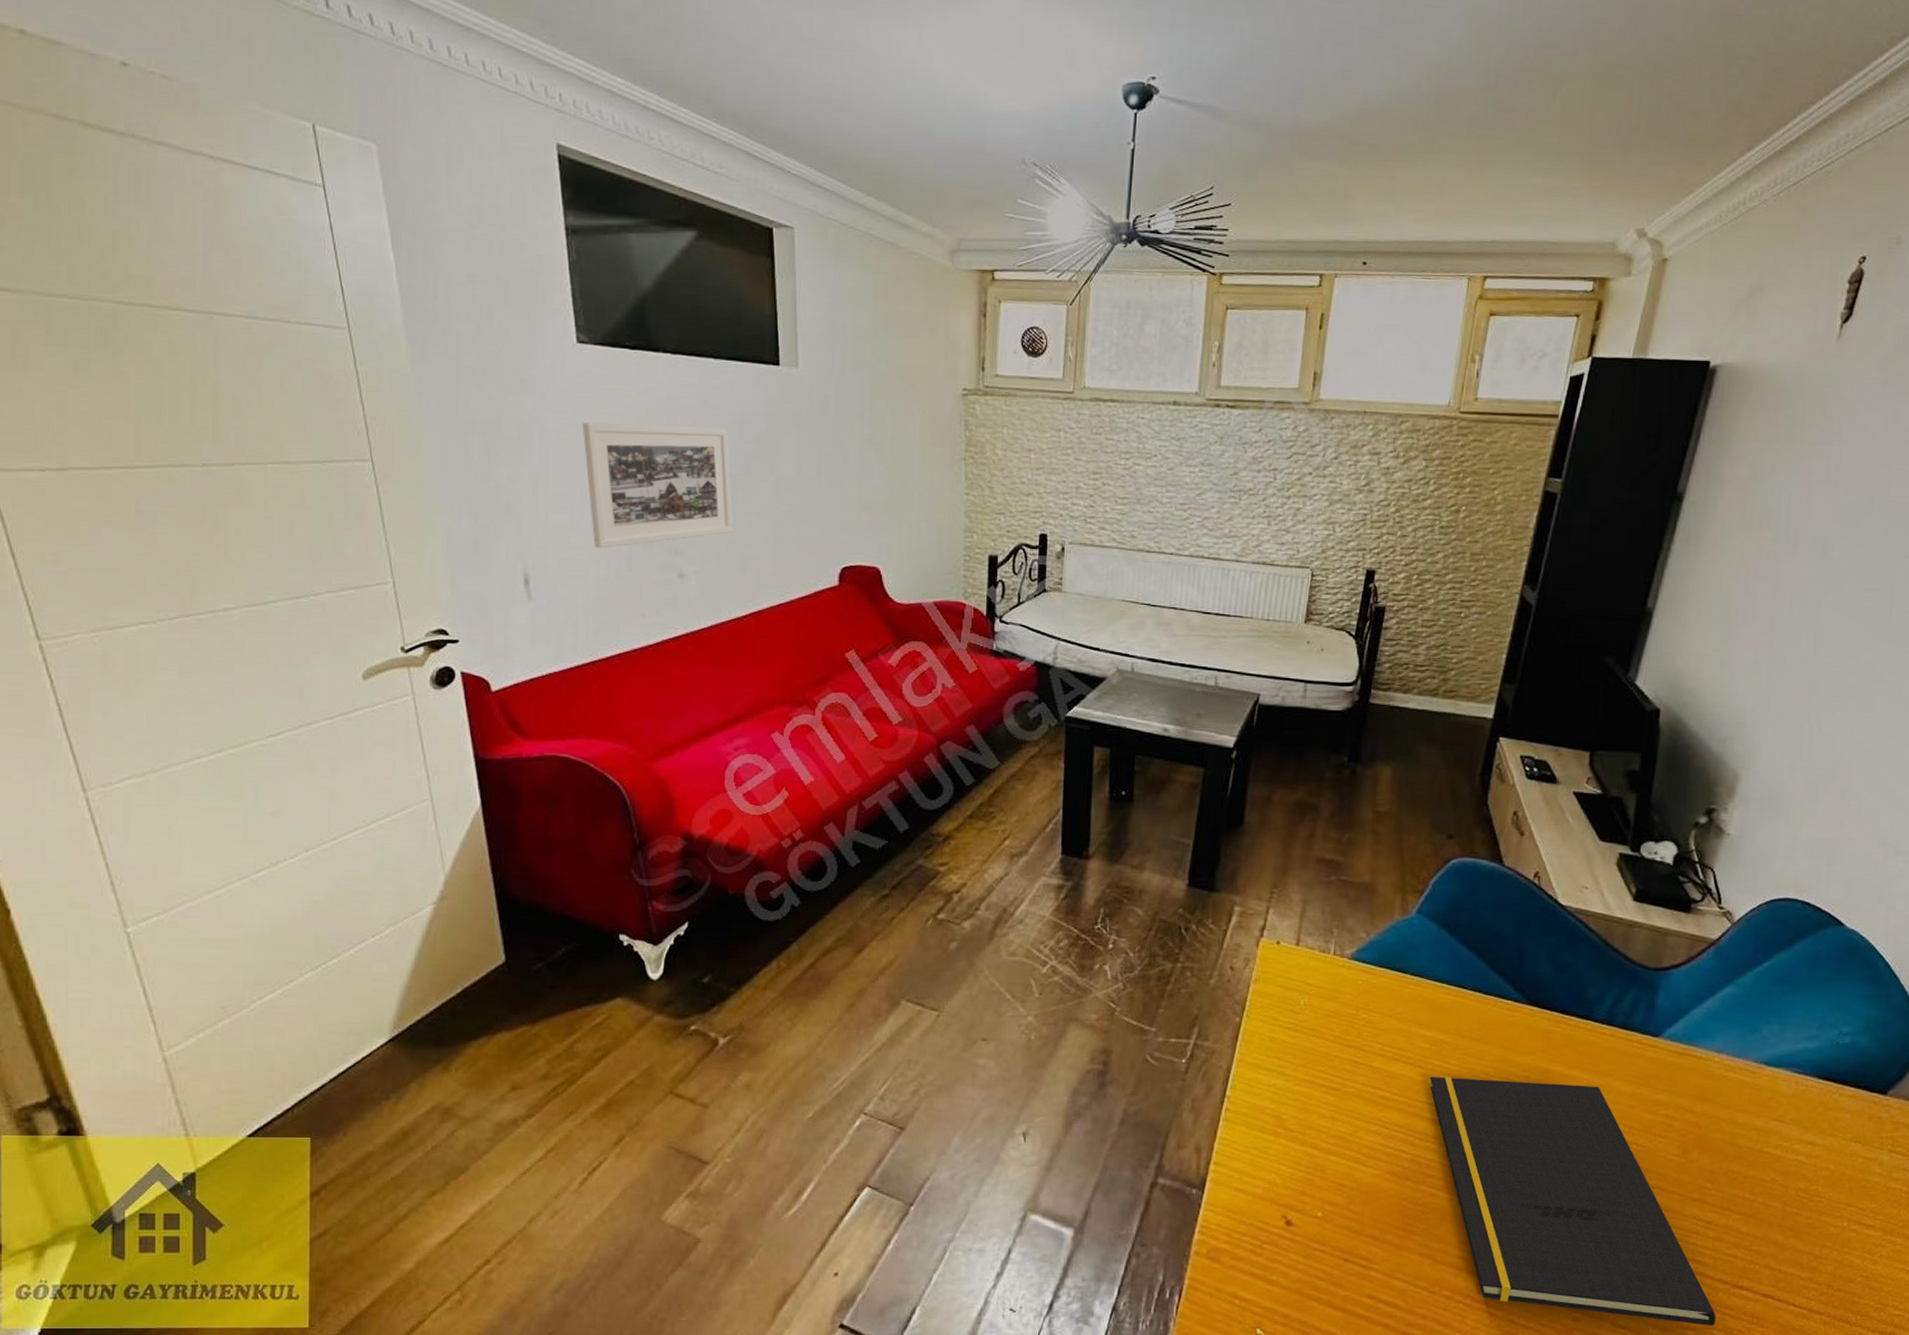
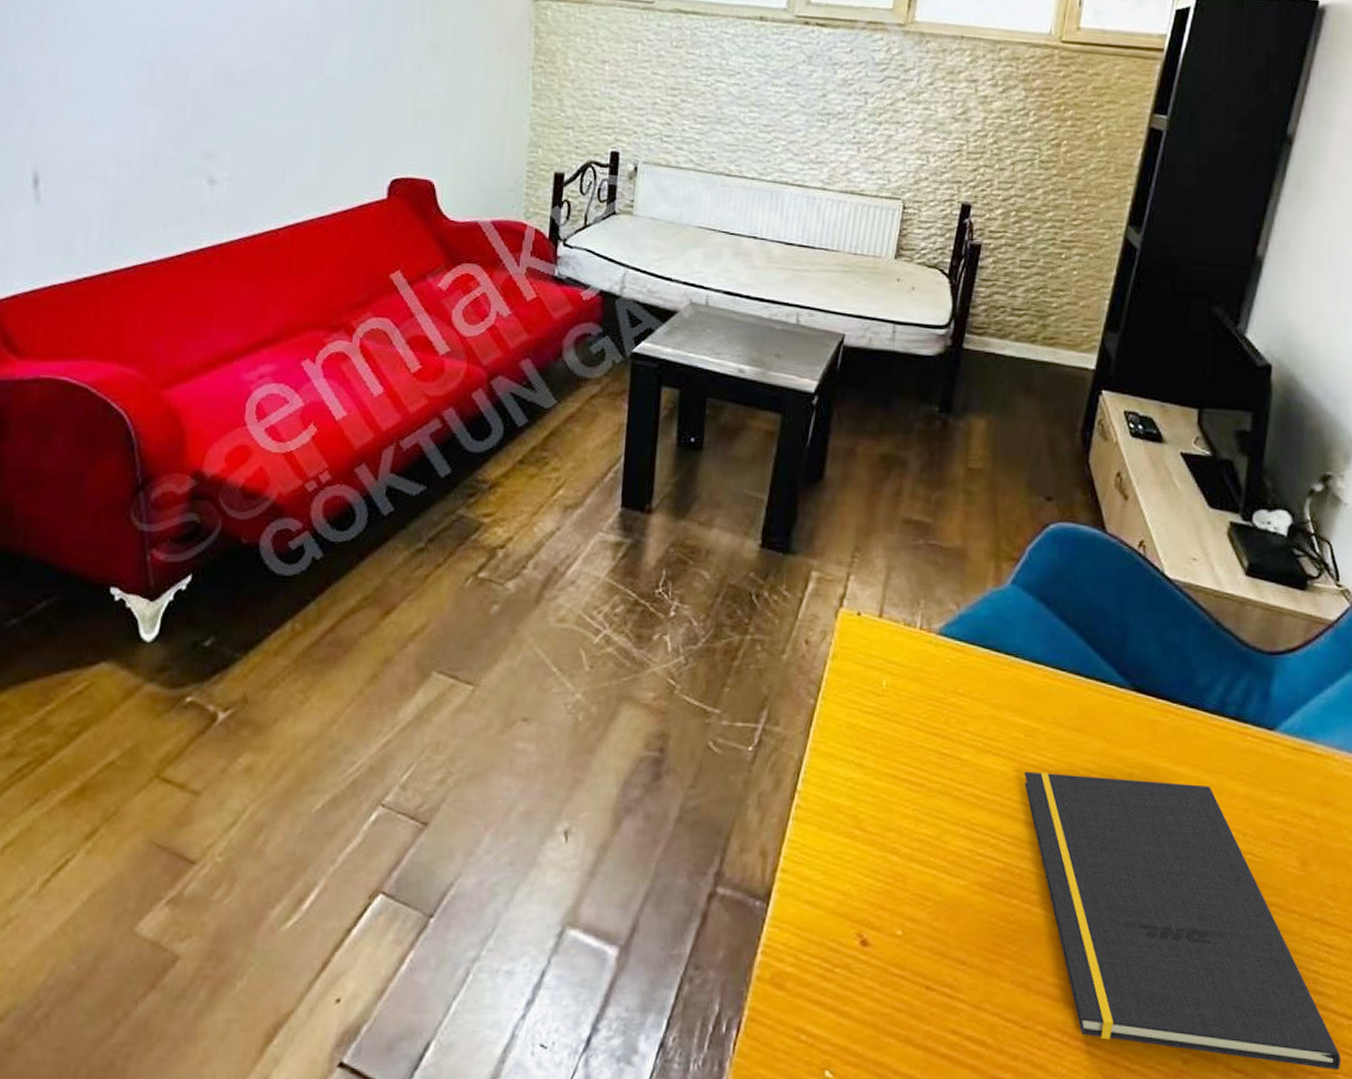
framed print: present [582,422,733,549] -> none [112,10,275,149]

